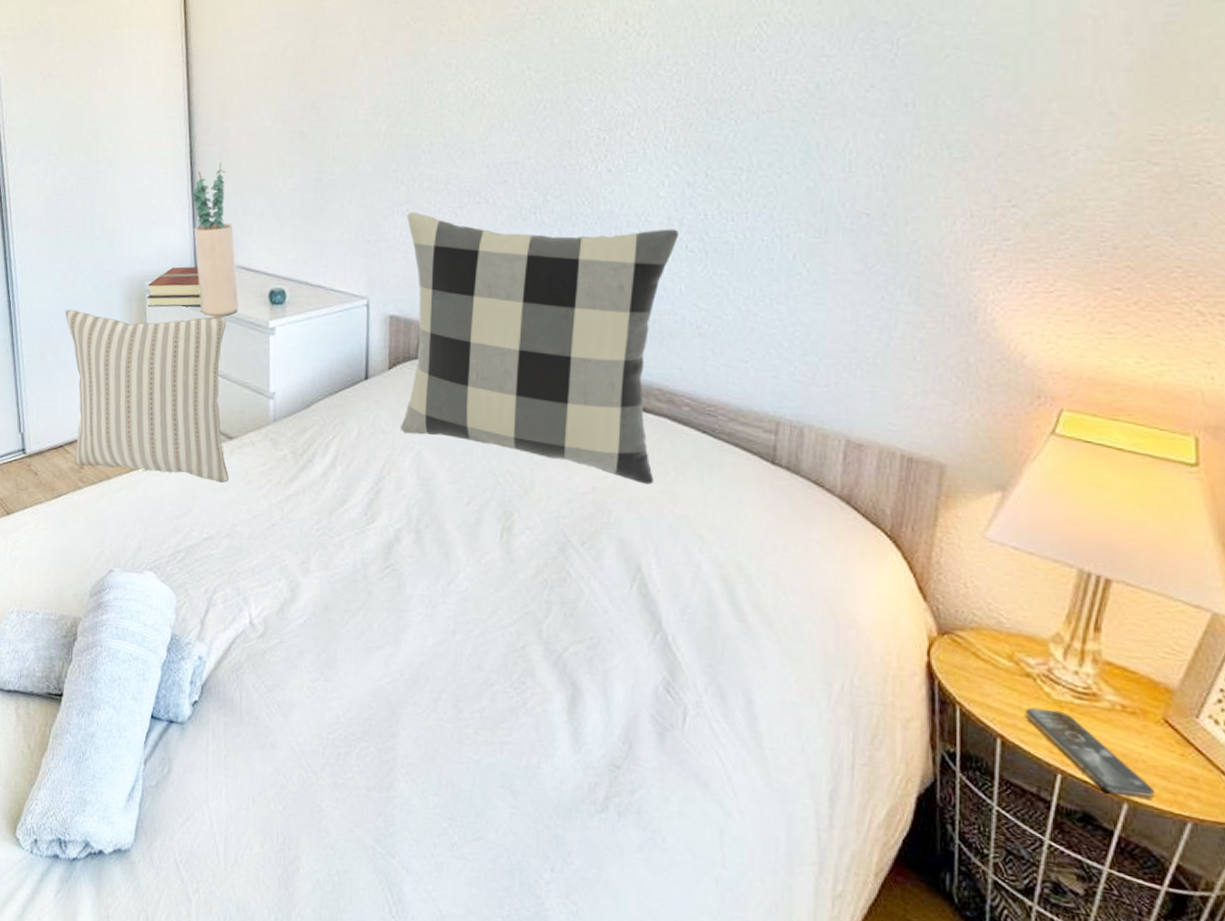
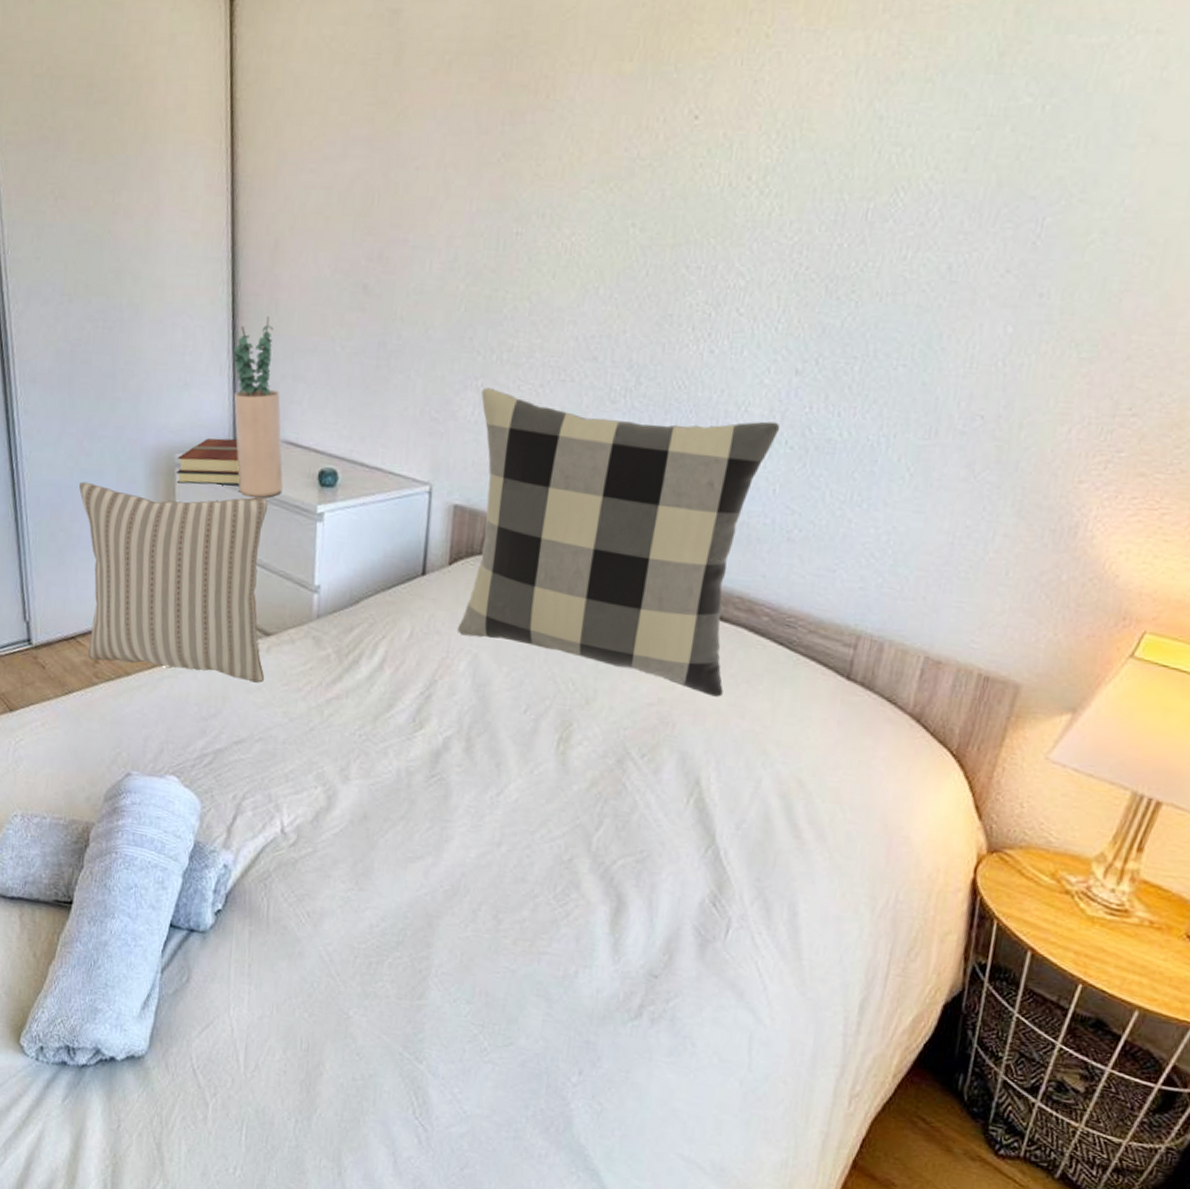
mobile phone: present [1026,708,1154,799] -> none [1058,923,1166,1007]

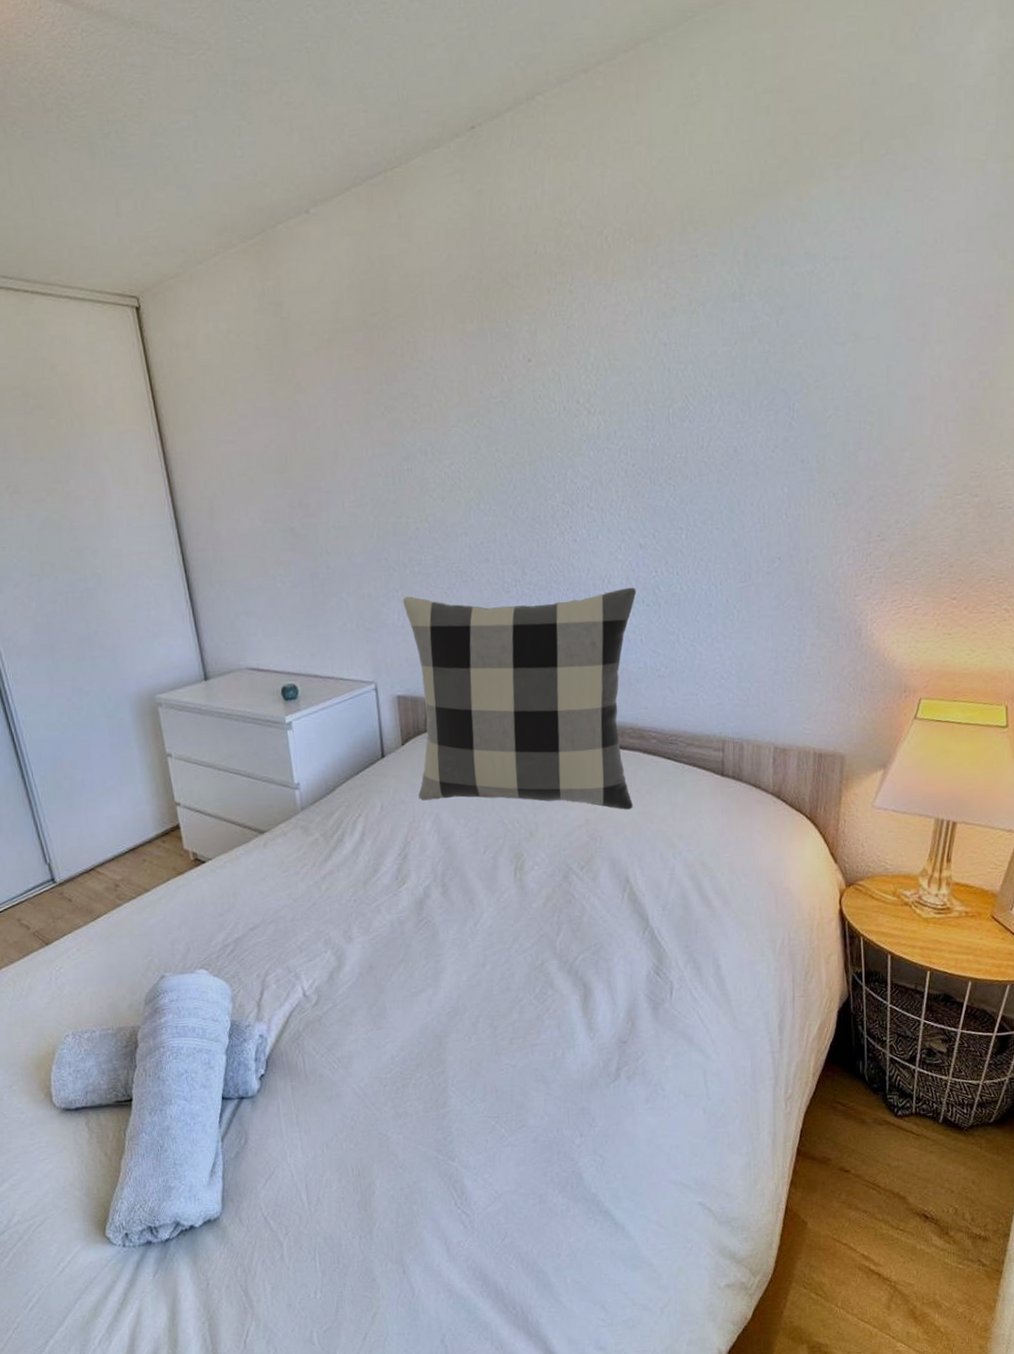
pillow: present [79,481,269,683] -> none [75,718,266,886]
books: present [176,438,241,486] -> none [159,674,217,719]
vase: present [233,317,283,499] -> none [191,567,253,721]

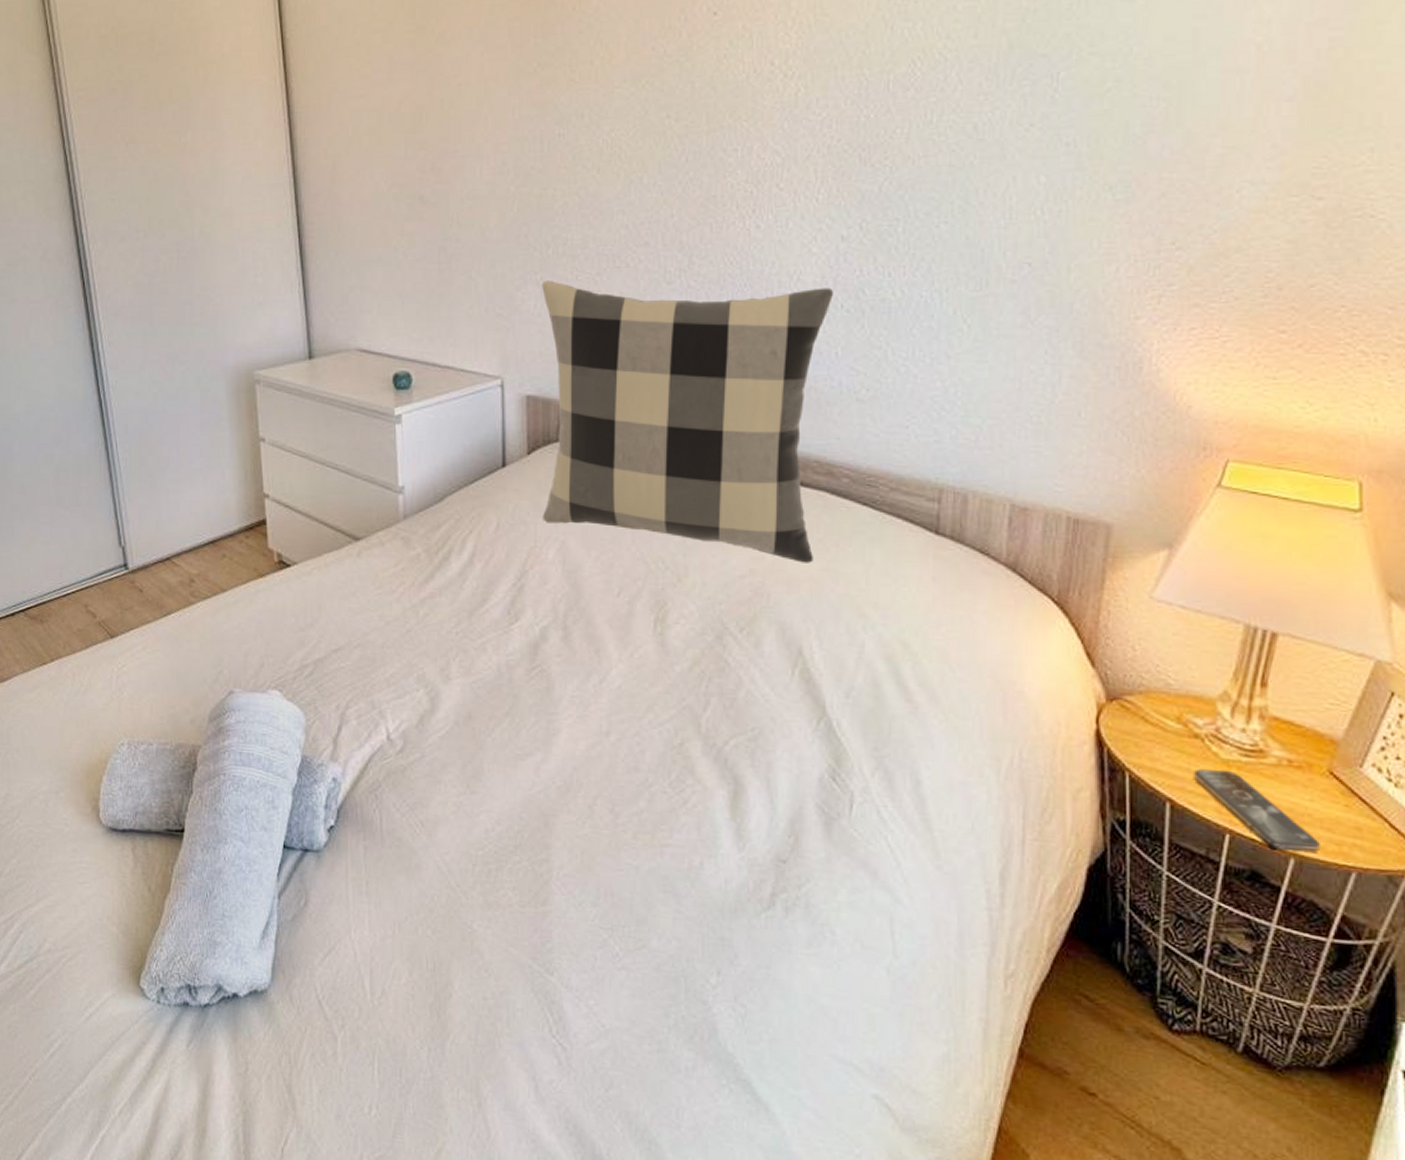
mobile phone: none [906,925,987,978] -> present [1194,769,1320,852]

